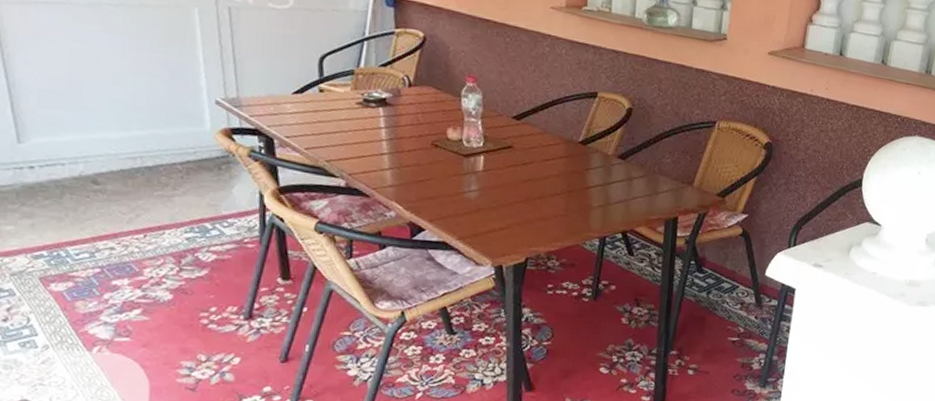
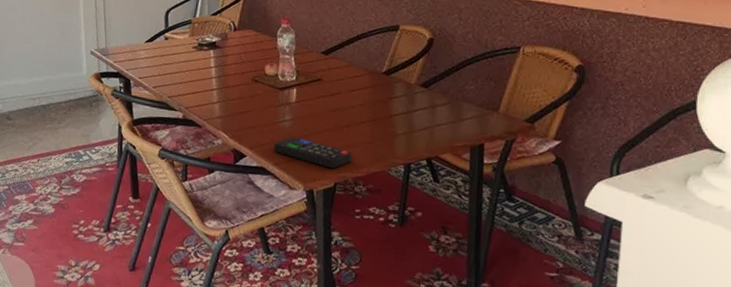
remote control: none [457,209,545,243] -> present [273,137,352,169]

